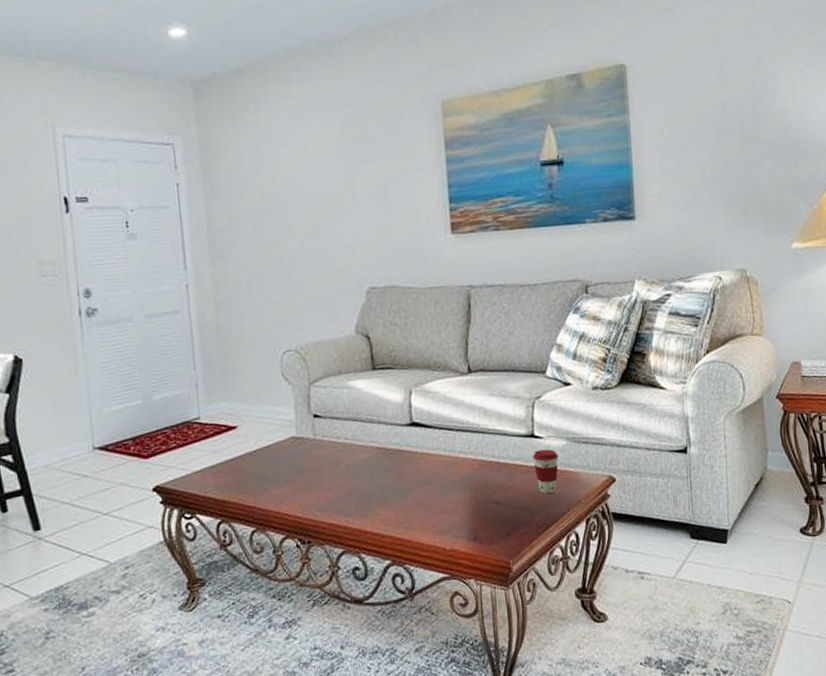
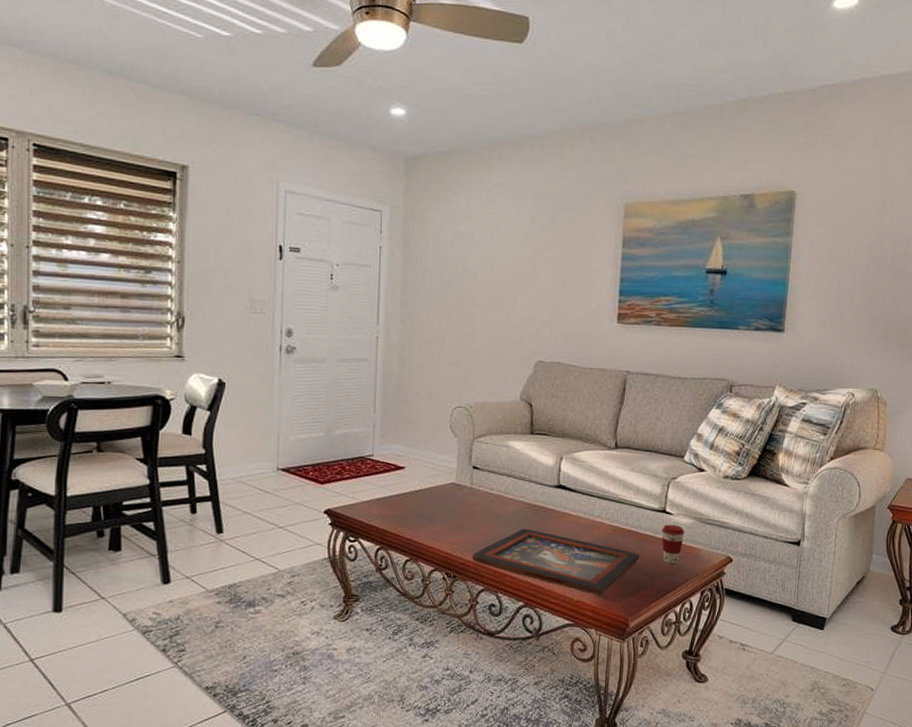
decorative tray: none [326,476,513,540] -> present [472,528,640,595]

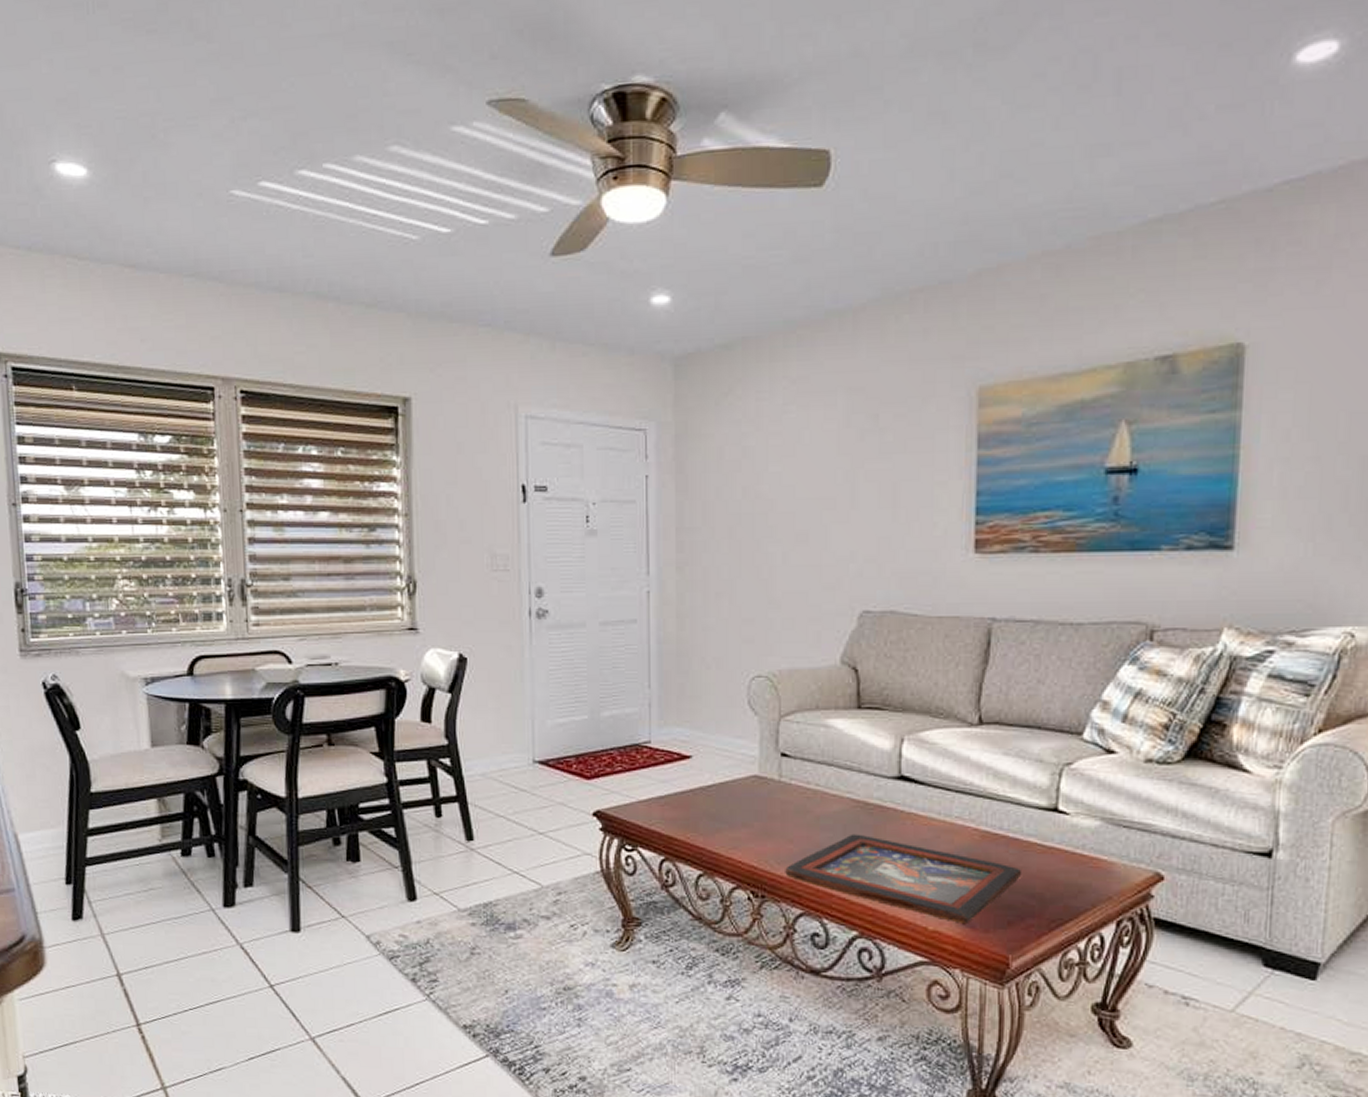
coffee cup: present [661,525,685,564] -> none [1053,828,1089,882]

